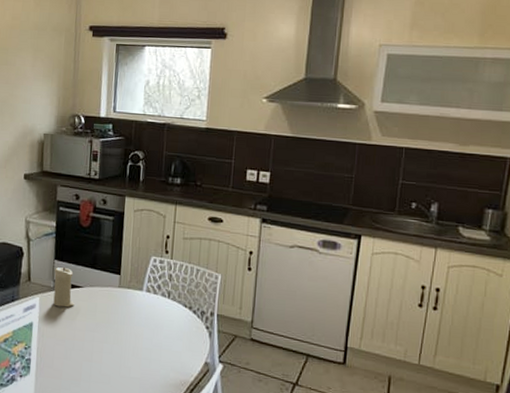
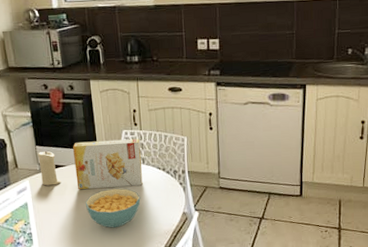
cereal box: none [91,262,168,323] -> present [73,138,143,189]
cereal bowl: none [96,321,159,369] -> present [85,188,141,228]

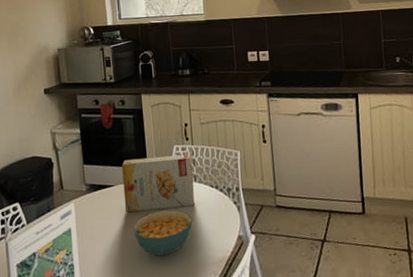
candle: present [38,150,61,186] -> none [85,169,108,209]

